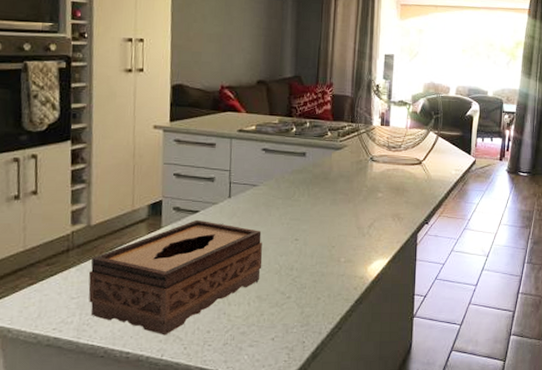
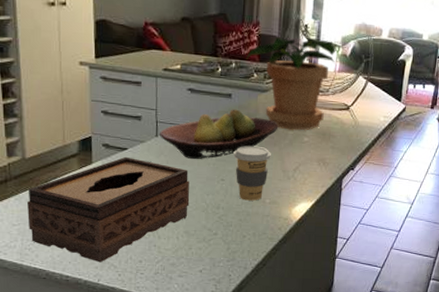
fruit bowl: none [233,167,353,220] -> present [160,109,279,160]
coffee cup: none [308,203,346,260] -> present [233,145,271,201]
potted plant: none [320,96,407,187] -> present [245,37,337,131]

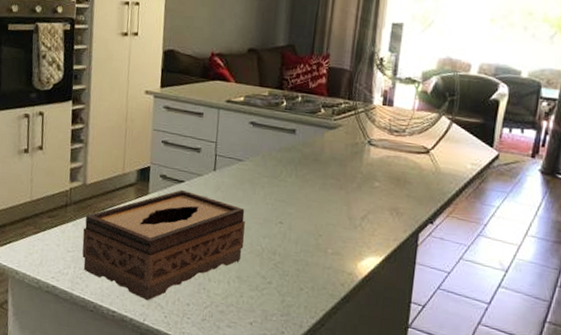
fruit bowl: present [160,109,279,160] -> none [218,146,346,199]
coffee cup: present [233,145,271,201] -> none [294,187,336,250]
potted plant: present [245,37,337,131] -> none [313,70,416,175]

